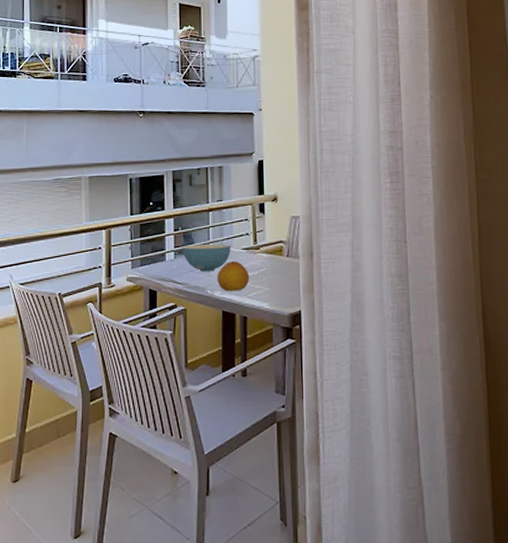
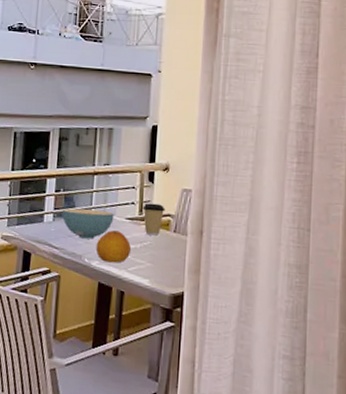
coffee cup: none [256,232,277,262] -> present [142,203,165,236]

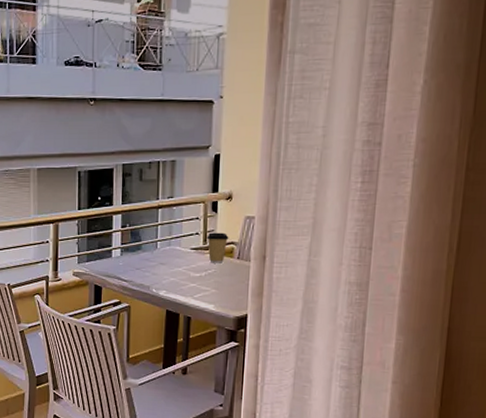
cereal bowl: present [62,208,114,239] -> none [129,242,179,271]
fruit: present [96,230,132,263] -> none [162,261,197,291]

